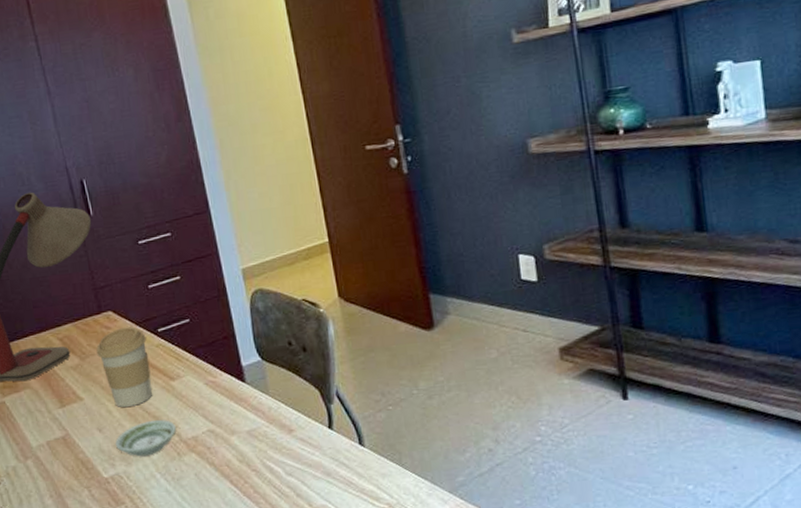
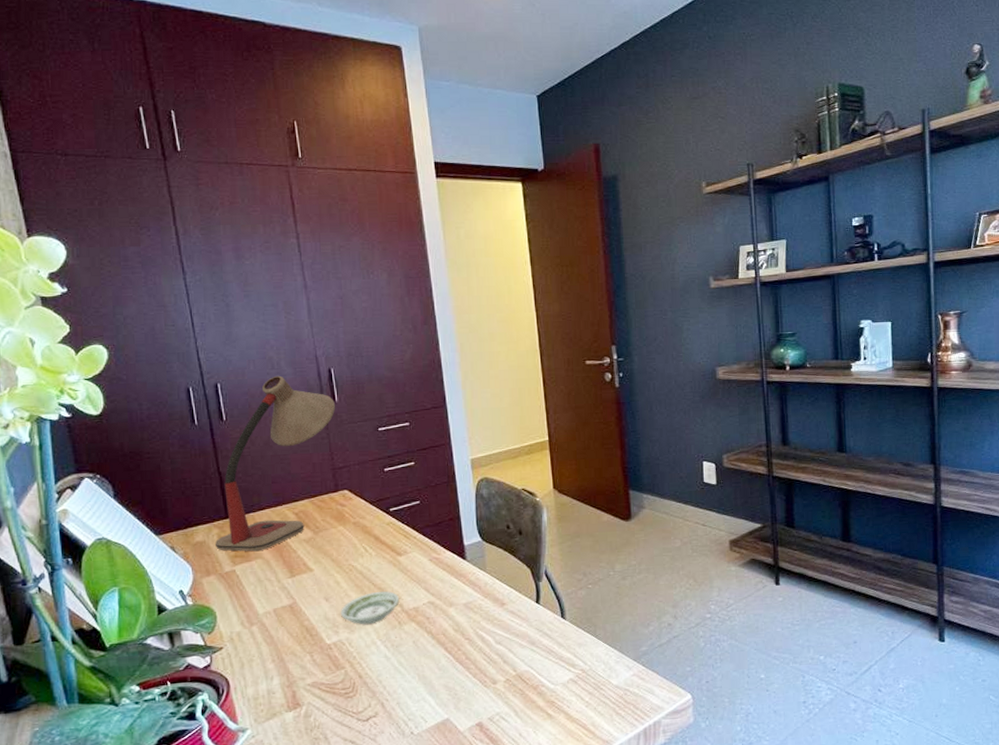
coffee cup: present [96,326,152,407] -> none [330,505,380,579]

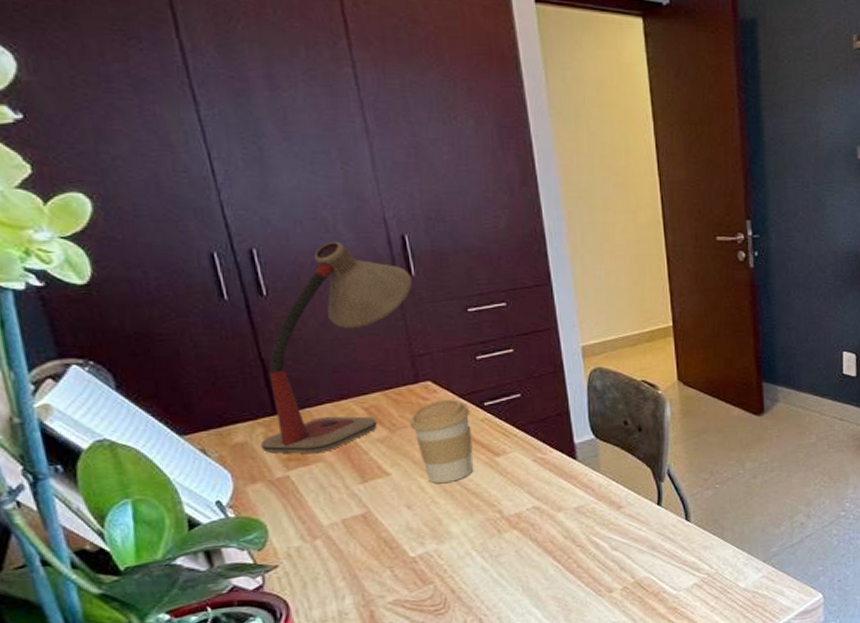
coffee cup: none [330,505,380,579] -> present [410,399,473,483]
saucer: present [340,591,400,625] -> none [426,496,499,535]

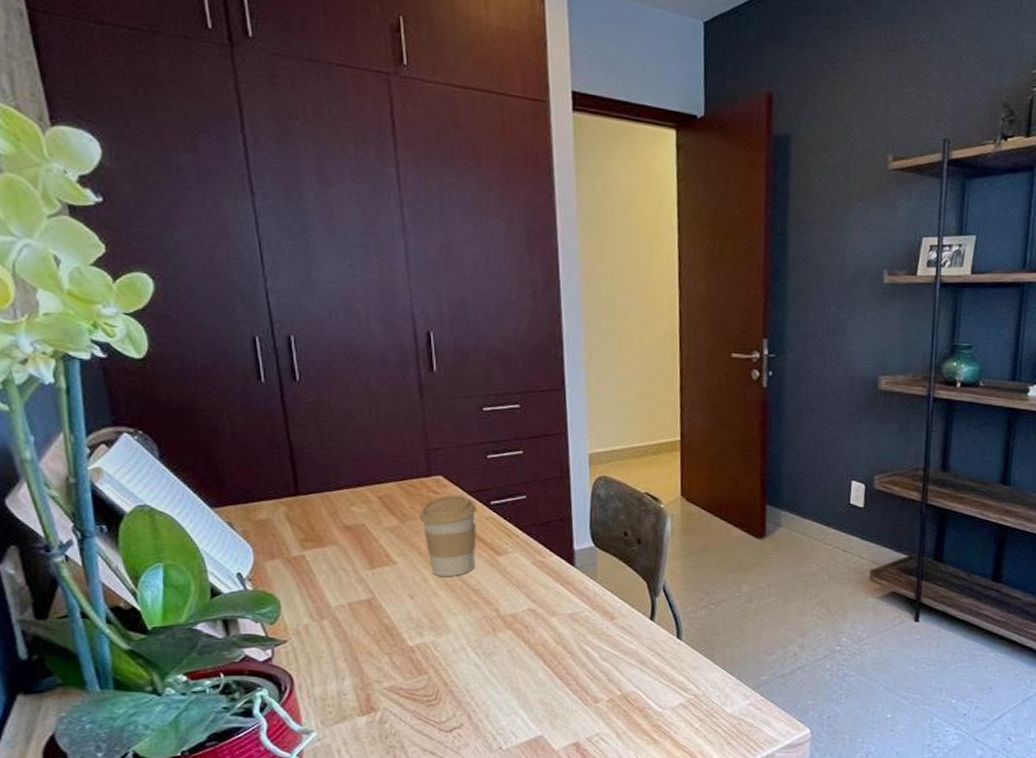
desk lamp: present [260,241,413,454] -> none [281,333,434,537]

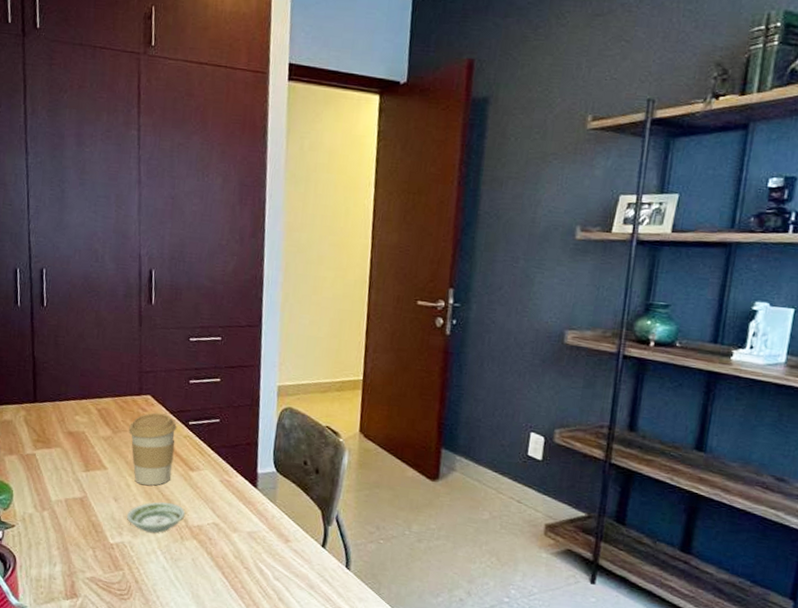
saucer: none [426,593,496,629] -> present [126,502,186,533]

